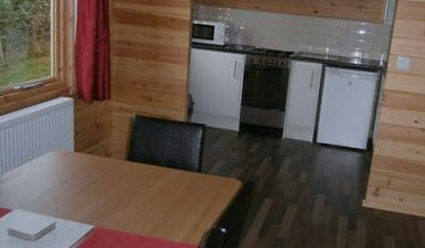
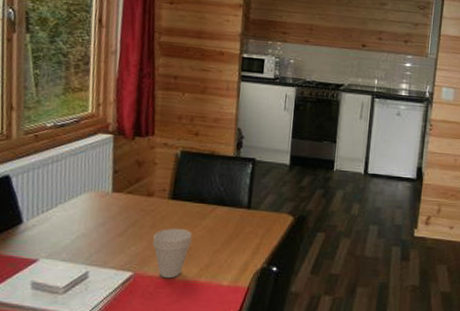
cup: none [111,187,147,234] -> present [152,228,193,279]

